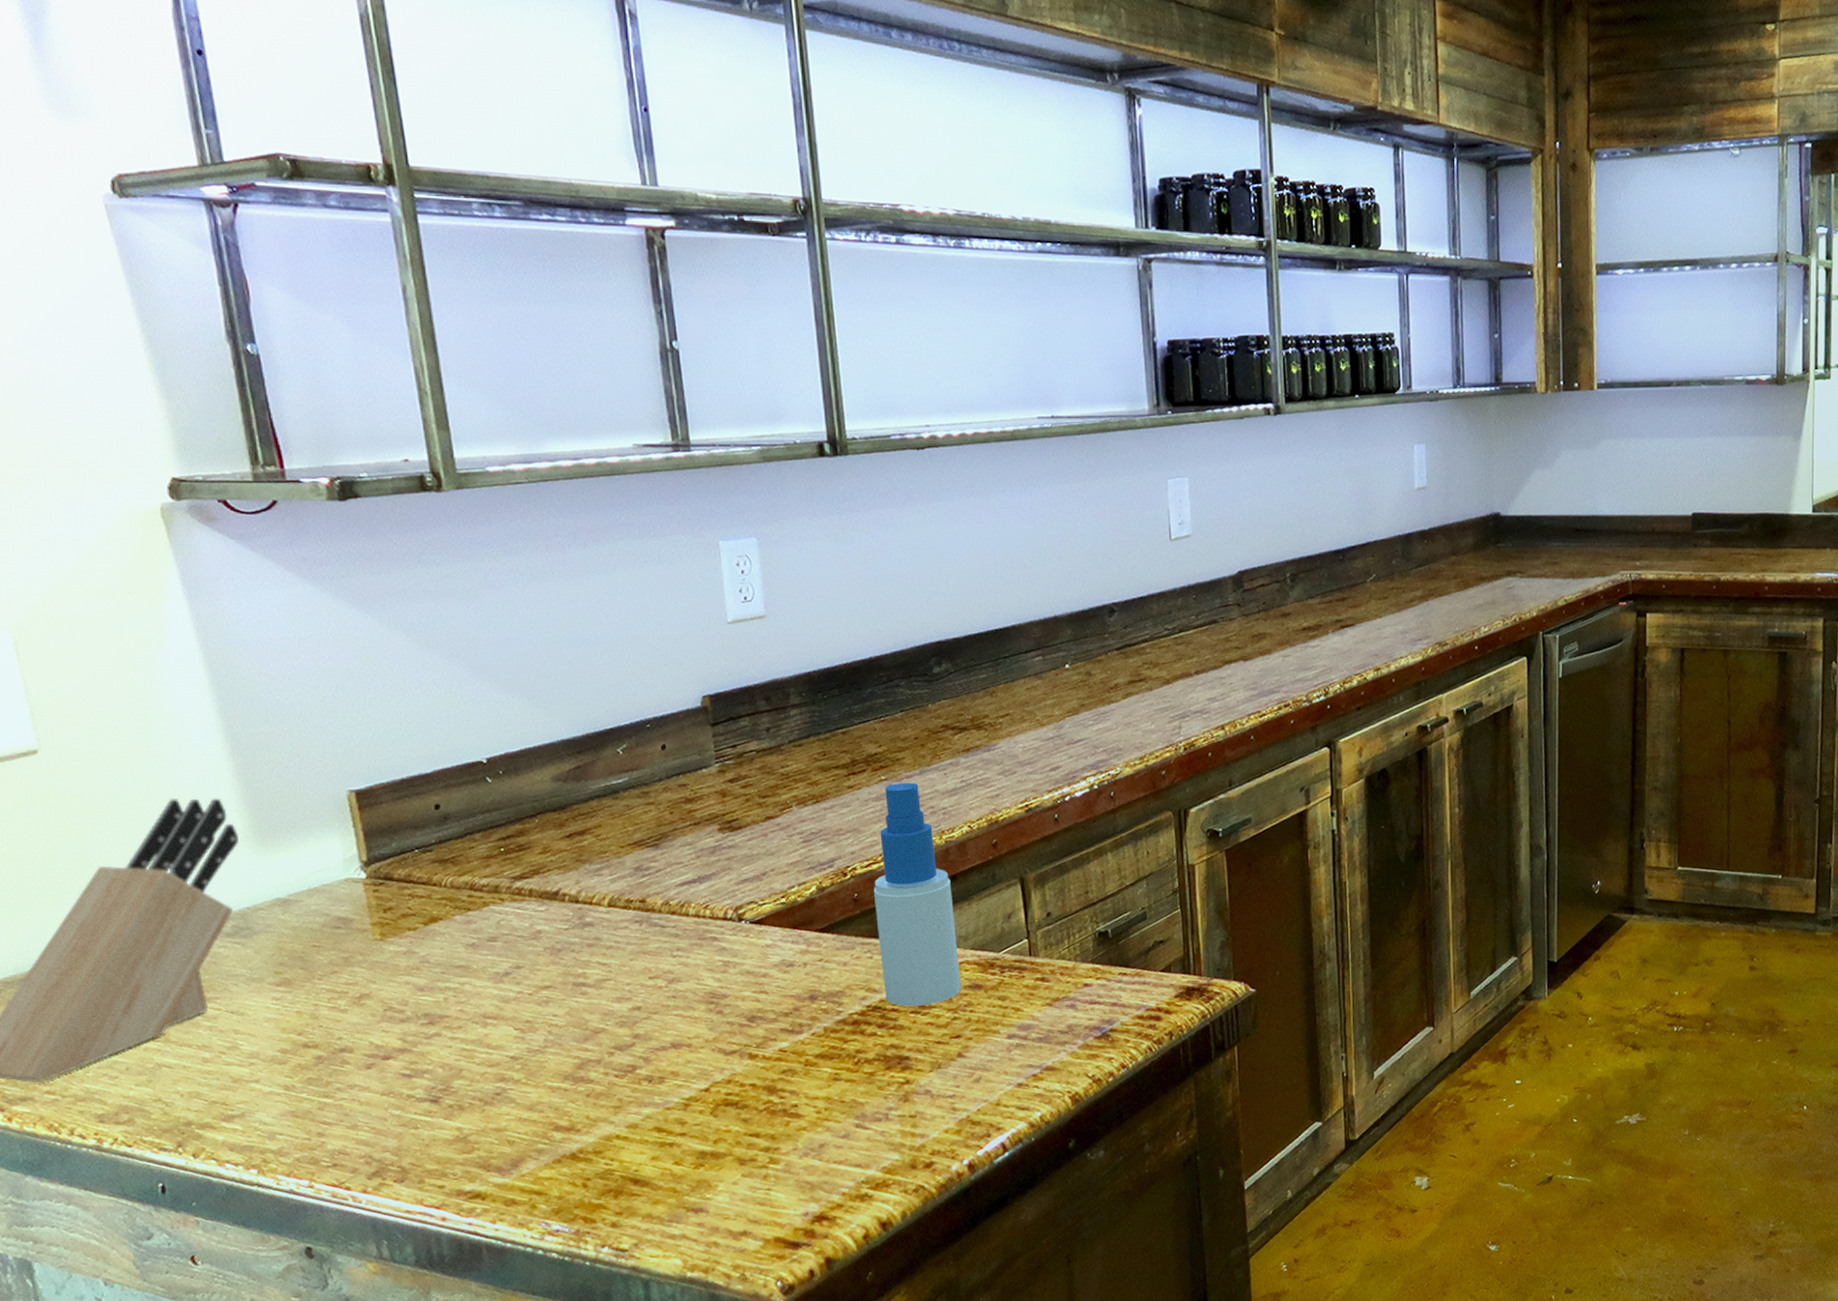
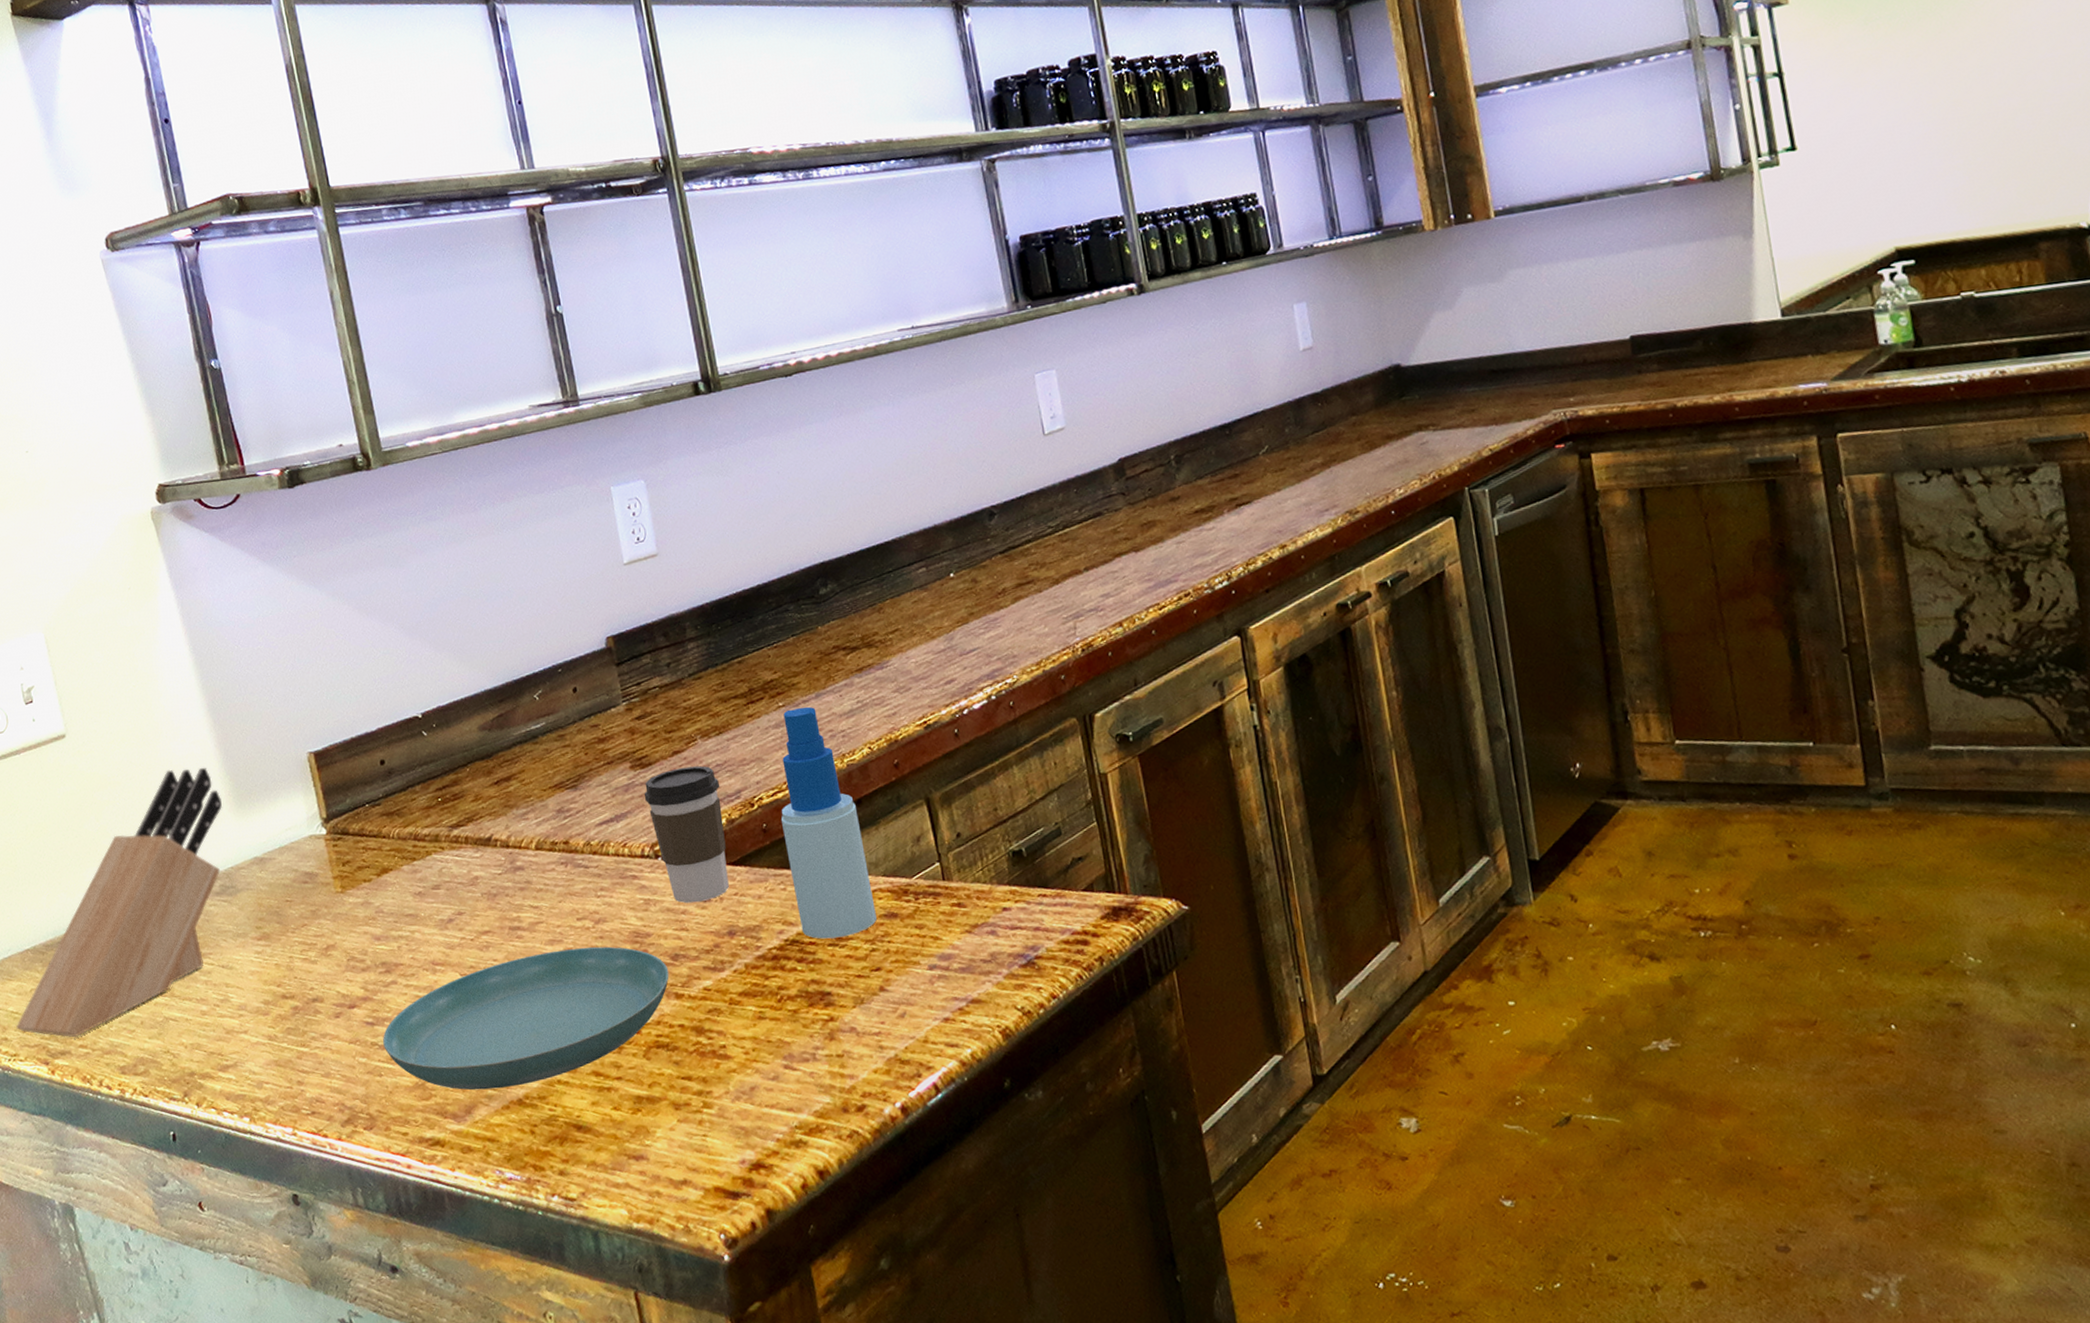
saucer: none [421,1005,744,1144] -> present [383,946,669,1090]
coffee cup: none [731,833,814,967] -> present [644,766,729,904]

